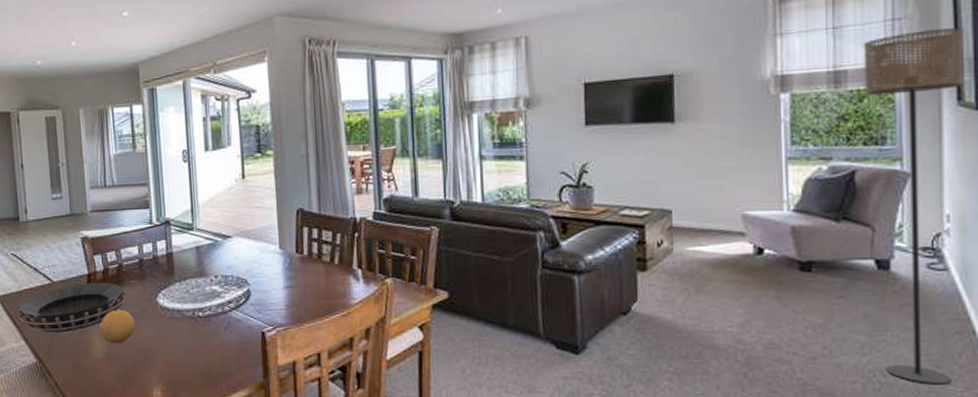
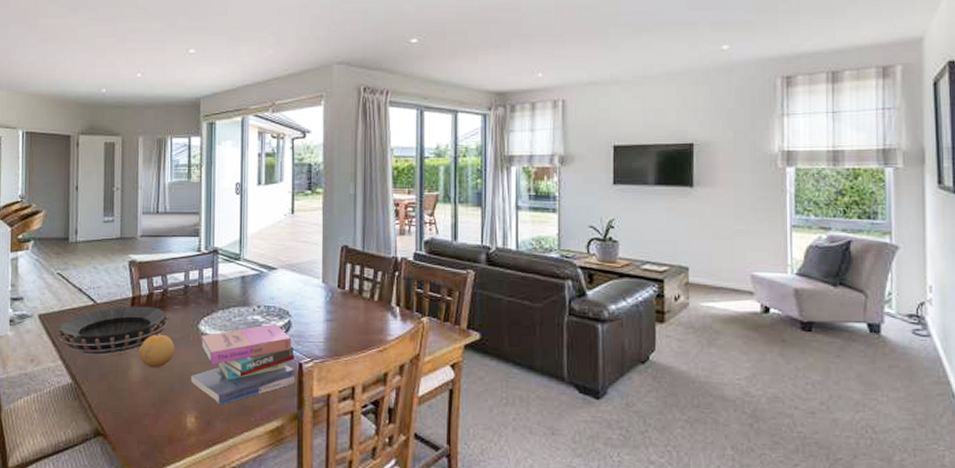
books: none [154,292,259,377] -> present [191,323,296,405]
floor lamp: present [864,28,966,385] -> none [859,120,945,443]

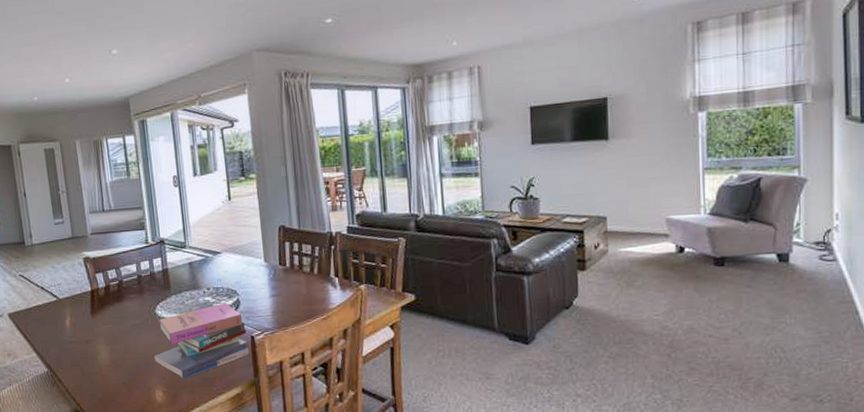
decorative bowl: present [58,306,169,355] -> none [28,297,128,346]
fruit: present [139,334,175,368] -> none [104,321,137,352]

